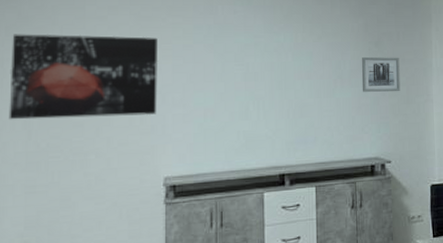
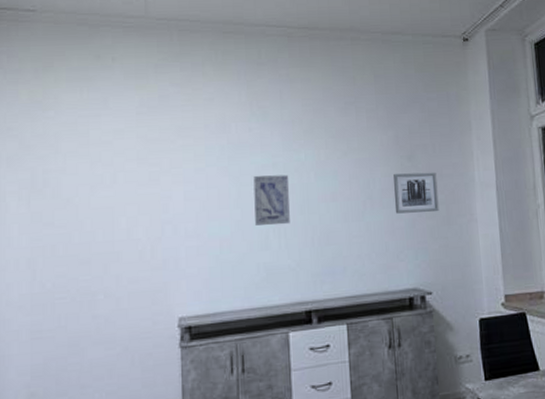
wall art: present [8,34,158,120] -> none [12,161,169,259]
wall art: none [237,53,269,98] -> present [253,174,290,225]

